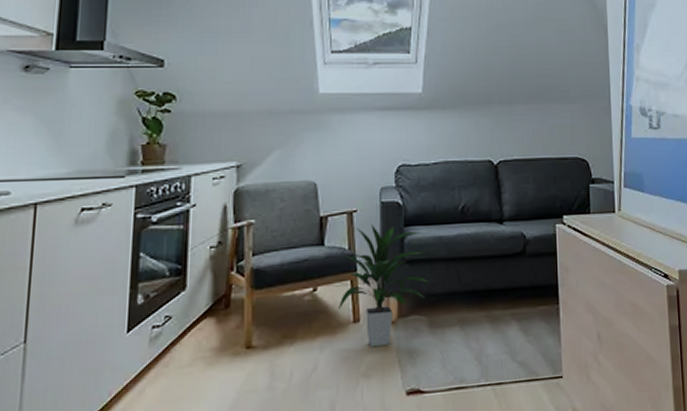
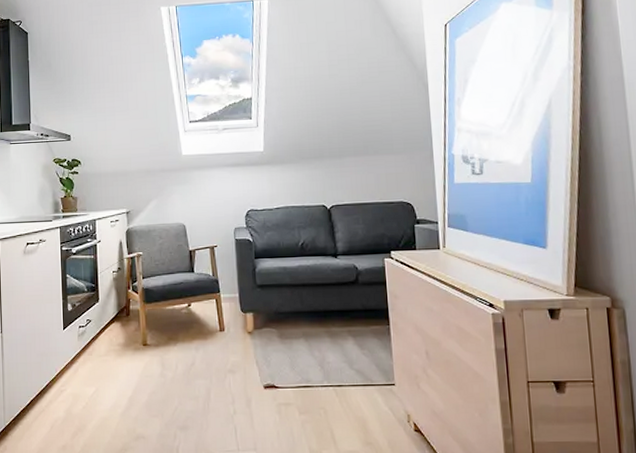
indoor plant: present [339,224,429,348] -> none [208,256,277,351]

